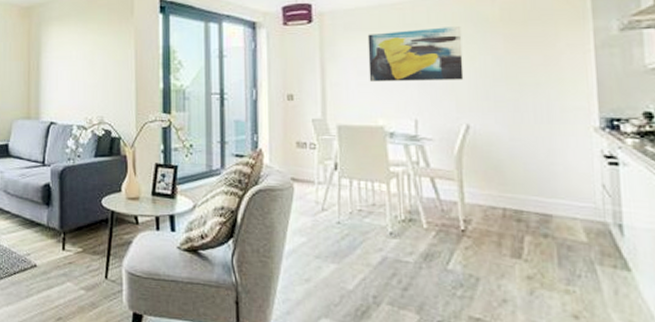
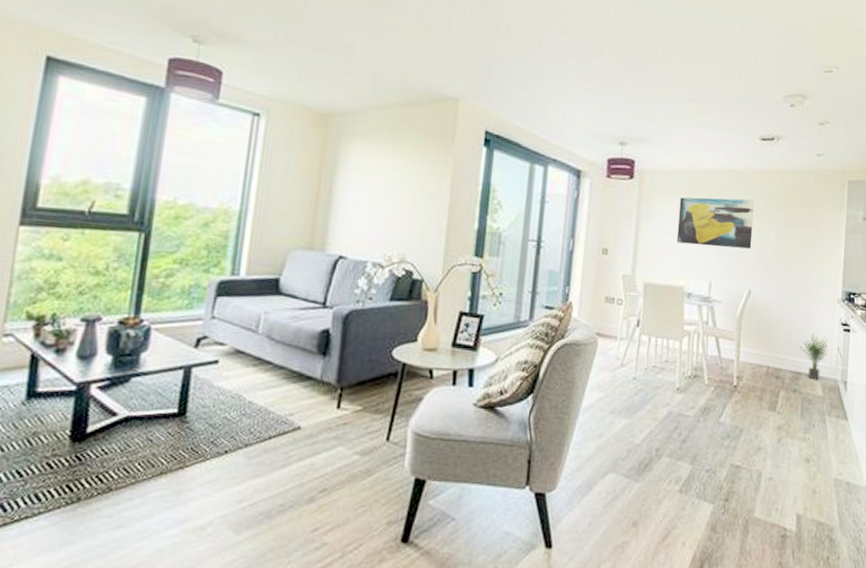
potted plant: none [546,169,588,223] -> present [800,333,828,380]

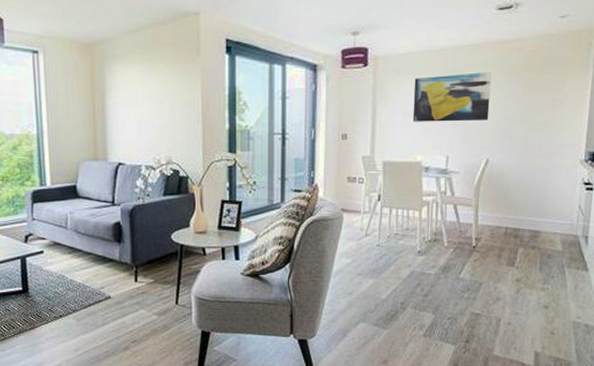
potted plant: present [800,333,828,380] -> none [539,194,569,237]

